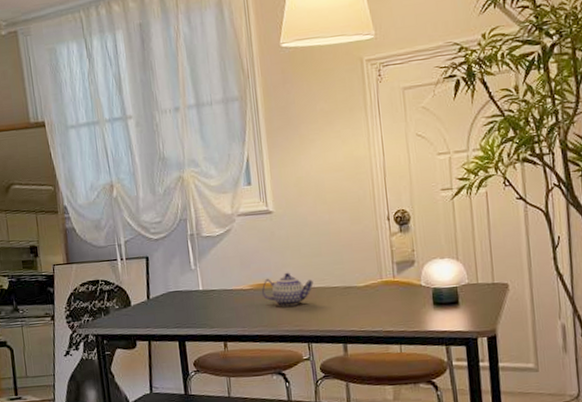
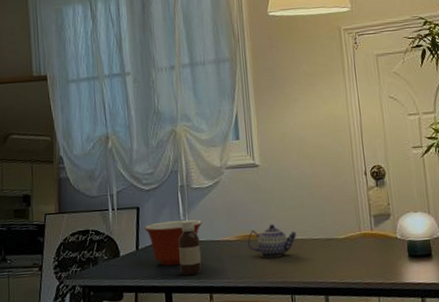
mixing bowl: none [155,269,214,315] -> present [144,220,203,266]
bottle: none [190,269,215,325] -> present [178,220,202,276]

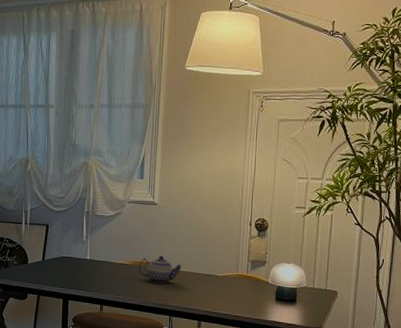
mixing bowl: present [144,220,203,266] -> none [51,240,102,278]
bottle: present [178,220,202,276] -> none [78,242,98,288]

